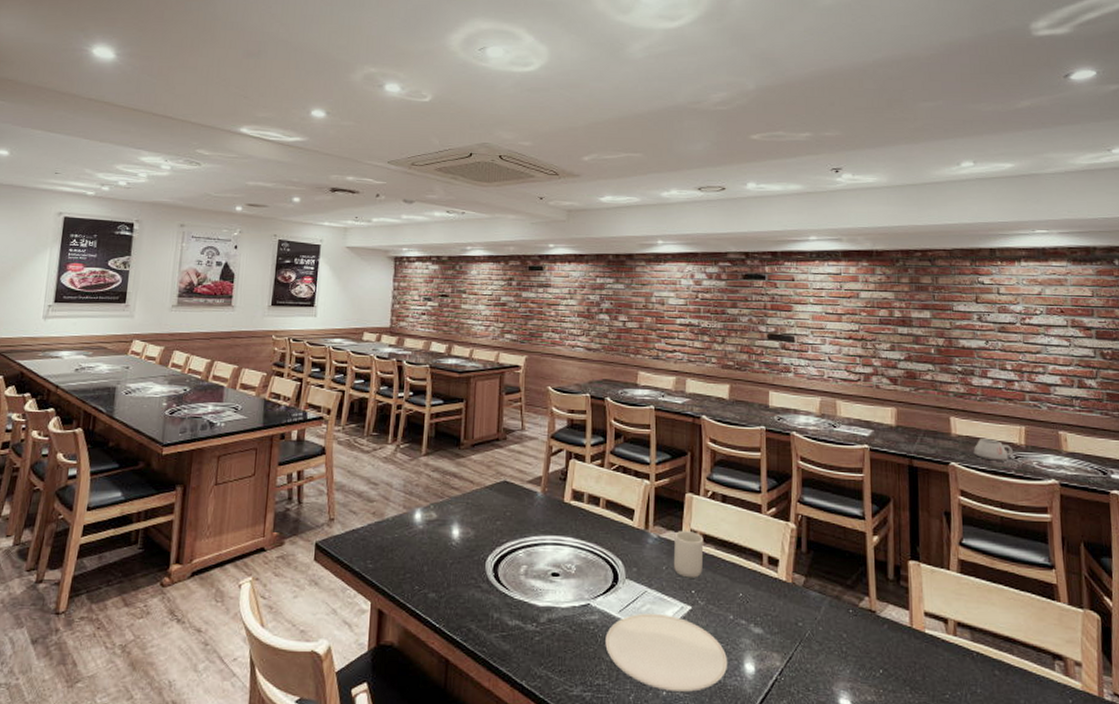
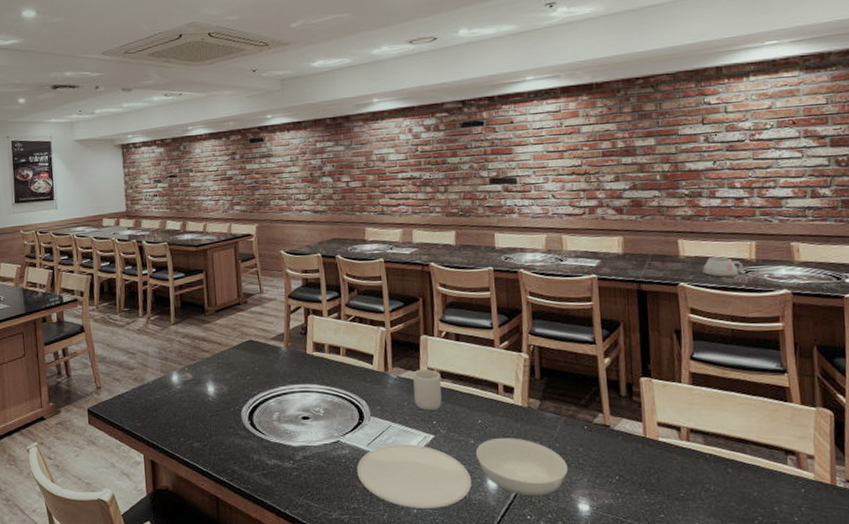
bowl: none [734,615,831,686] -> present [475,437,569,497]

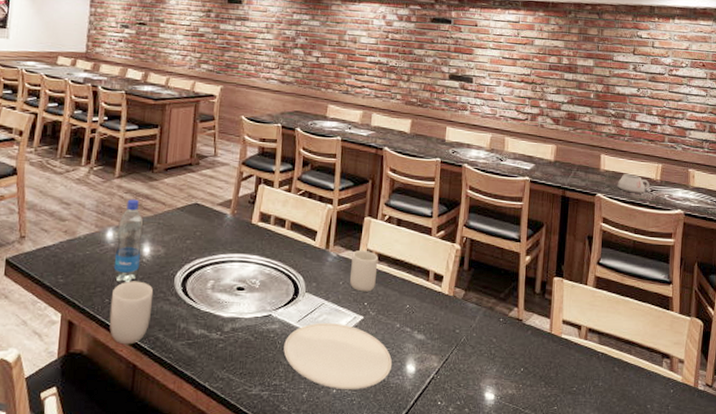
bottle: none [181,342,208,422] -> present [113,199,144,283]
cup: none [185,419,225,479] -> present [109,281,154,345]
bowl: present [475,437,569,497] -> none [399,323,481,383]

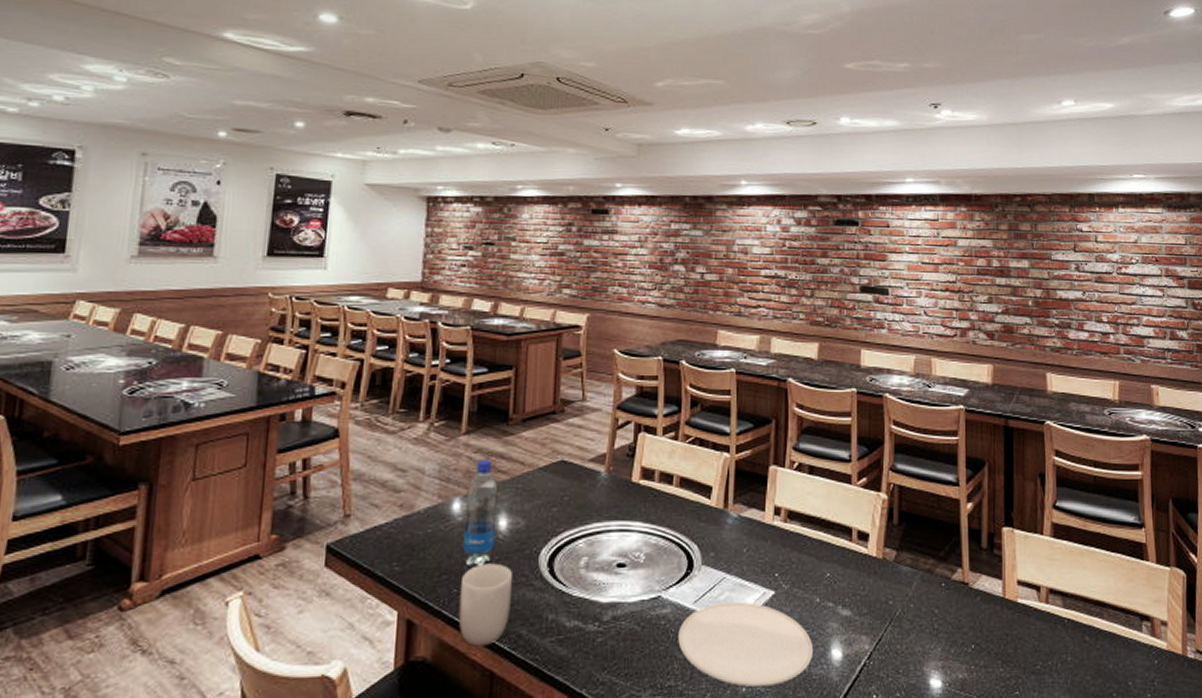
cup: present [349,250,379,292] -> none [755,508,789,560]
cup: present [617,174,650,194] -> none [1069,395,1107,418]

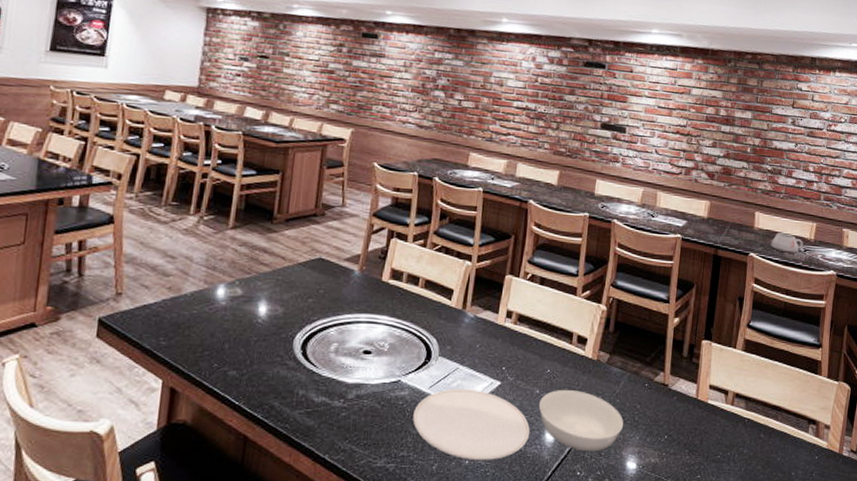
cup: present [458,563,513,647] -> none [217,343,270,414]
bottle: present [462,460,498,567] -> none [224,252,260,346]
bowl: none [820,595,922,670] -> present [538,389,624,452]
cup: none [1069,395,1107,418] -> present [770,233,803,254]

